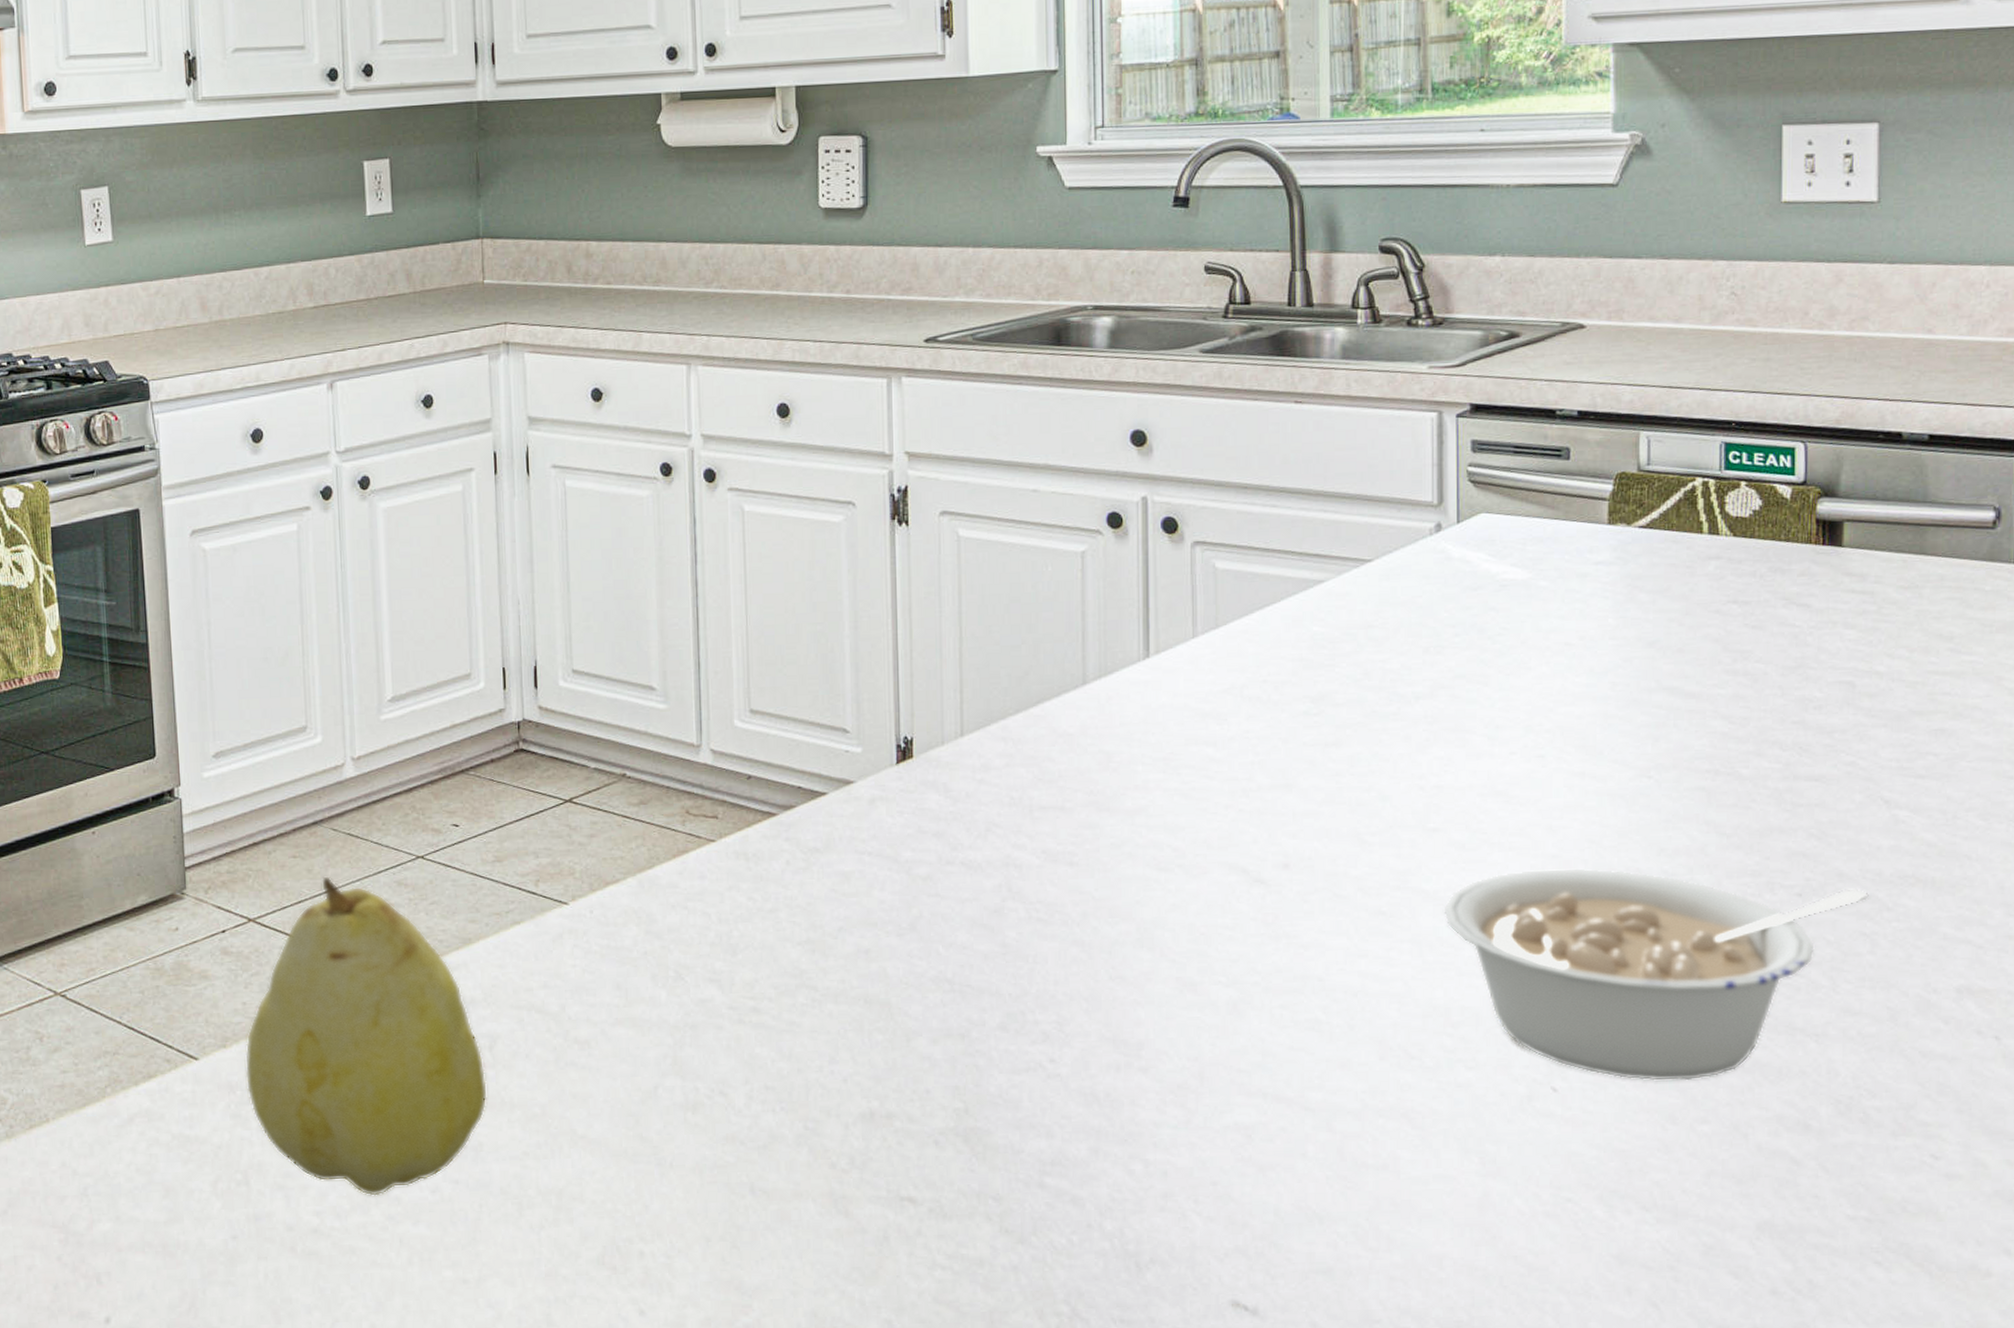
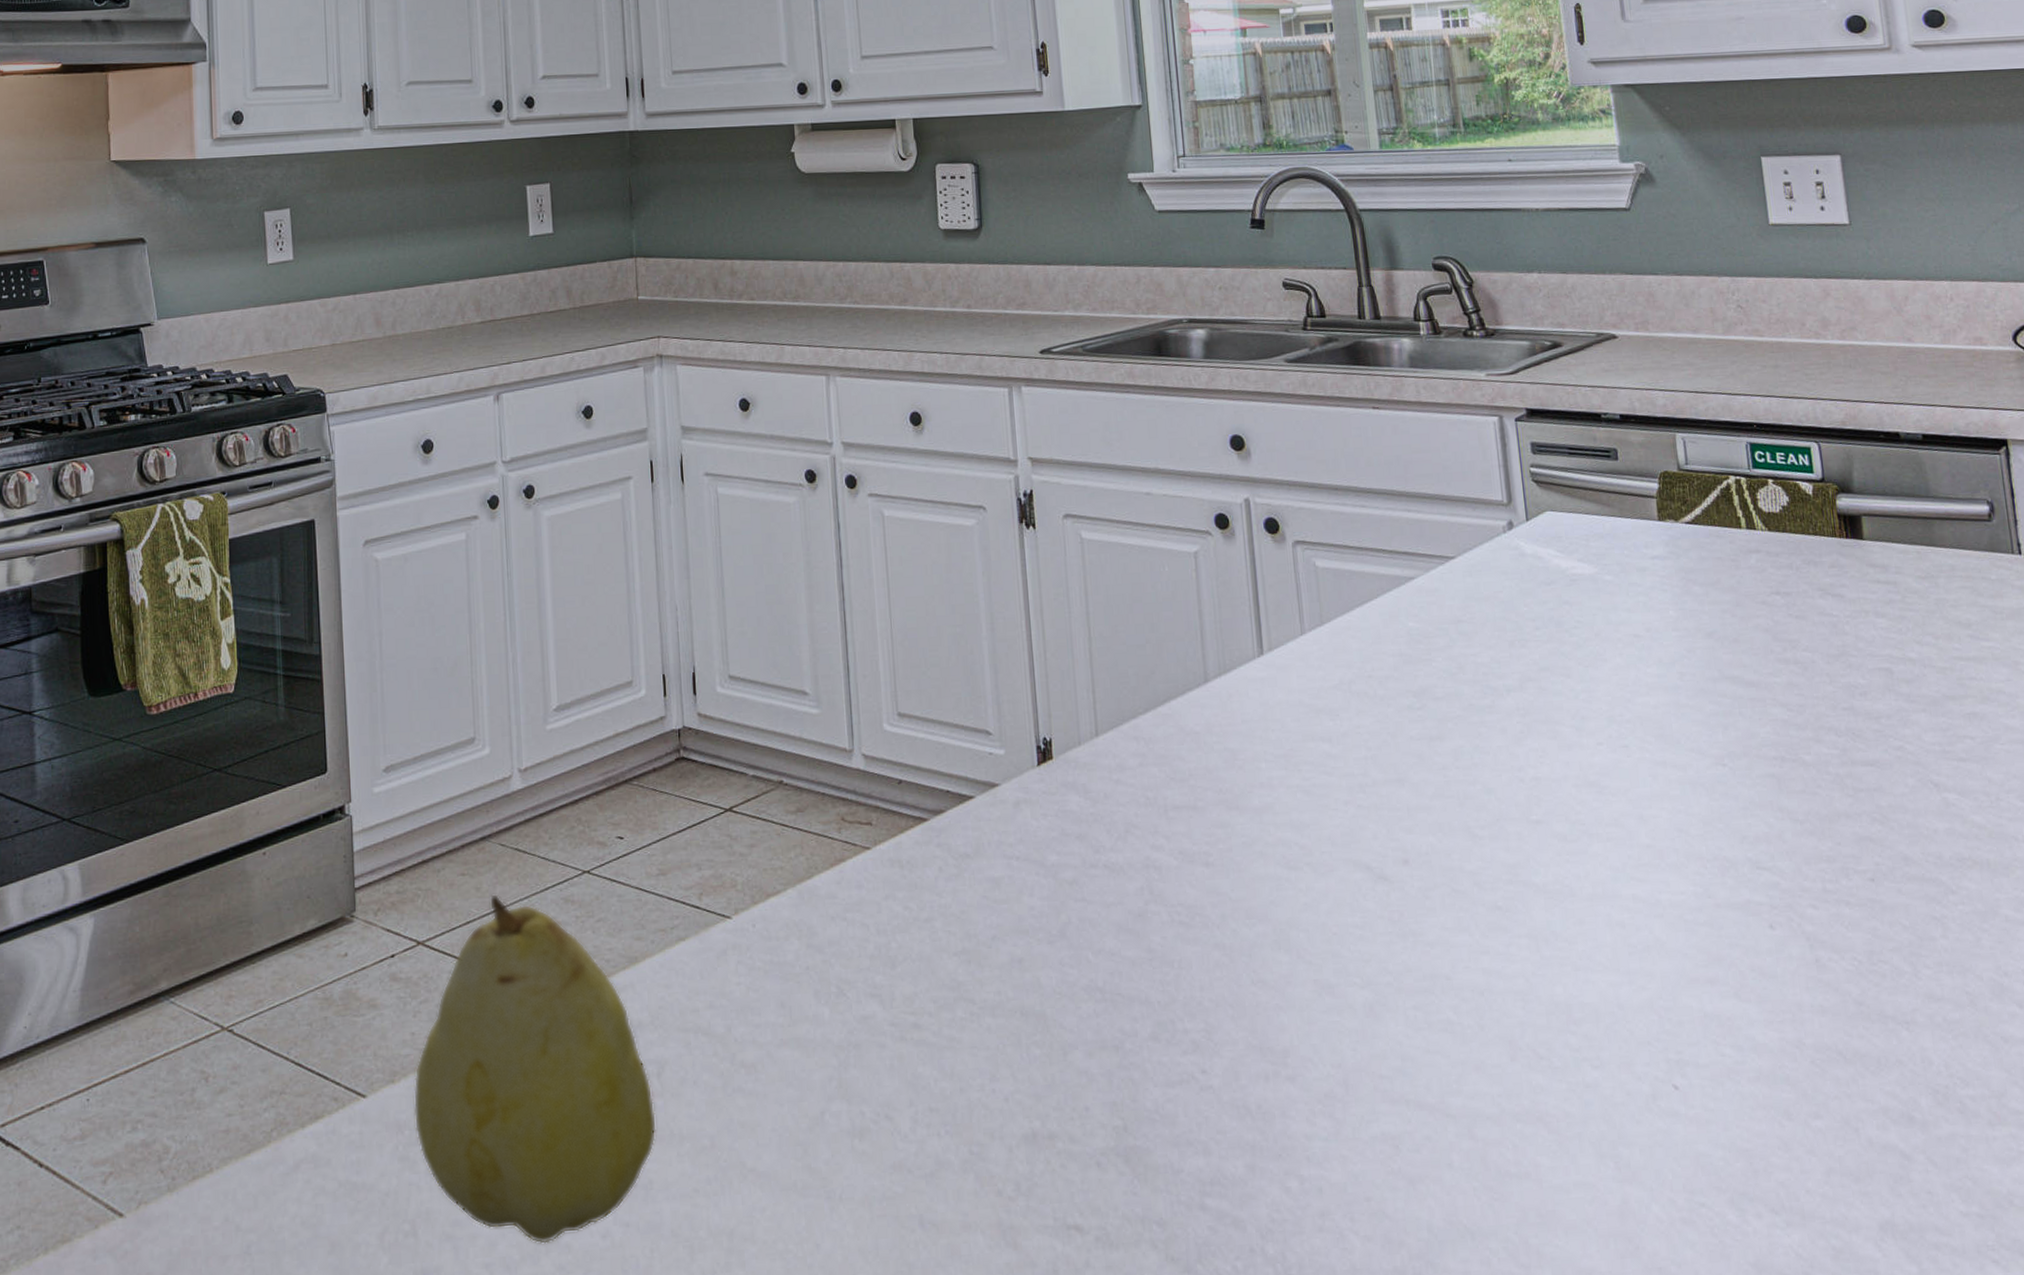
legume: present [1444,867,1869,1082] -> none [1554,857,1934,1076]

